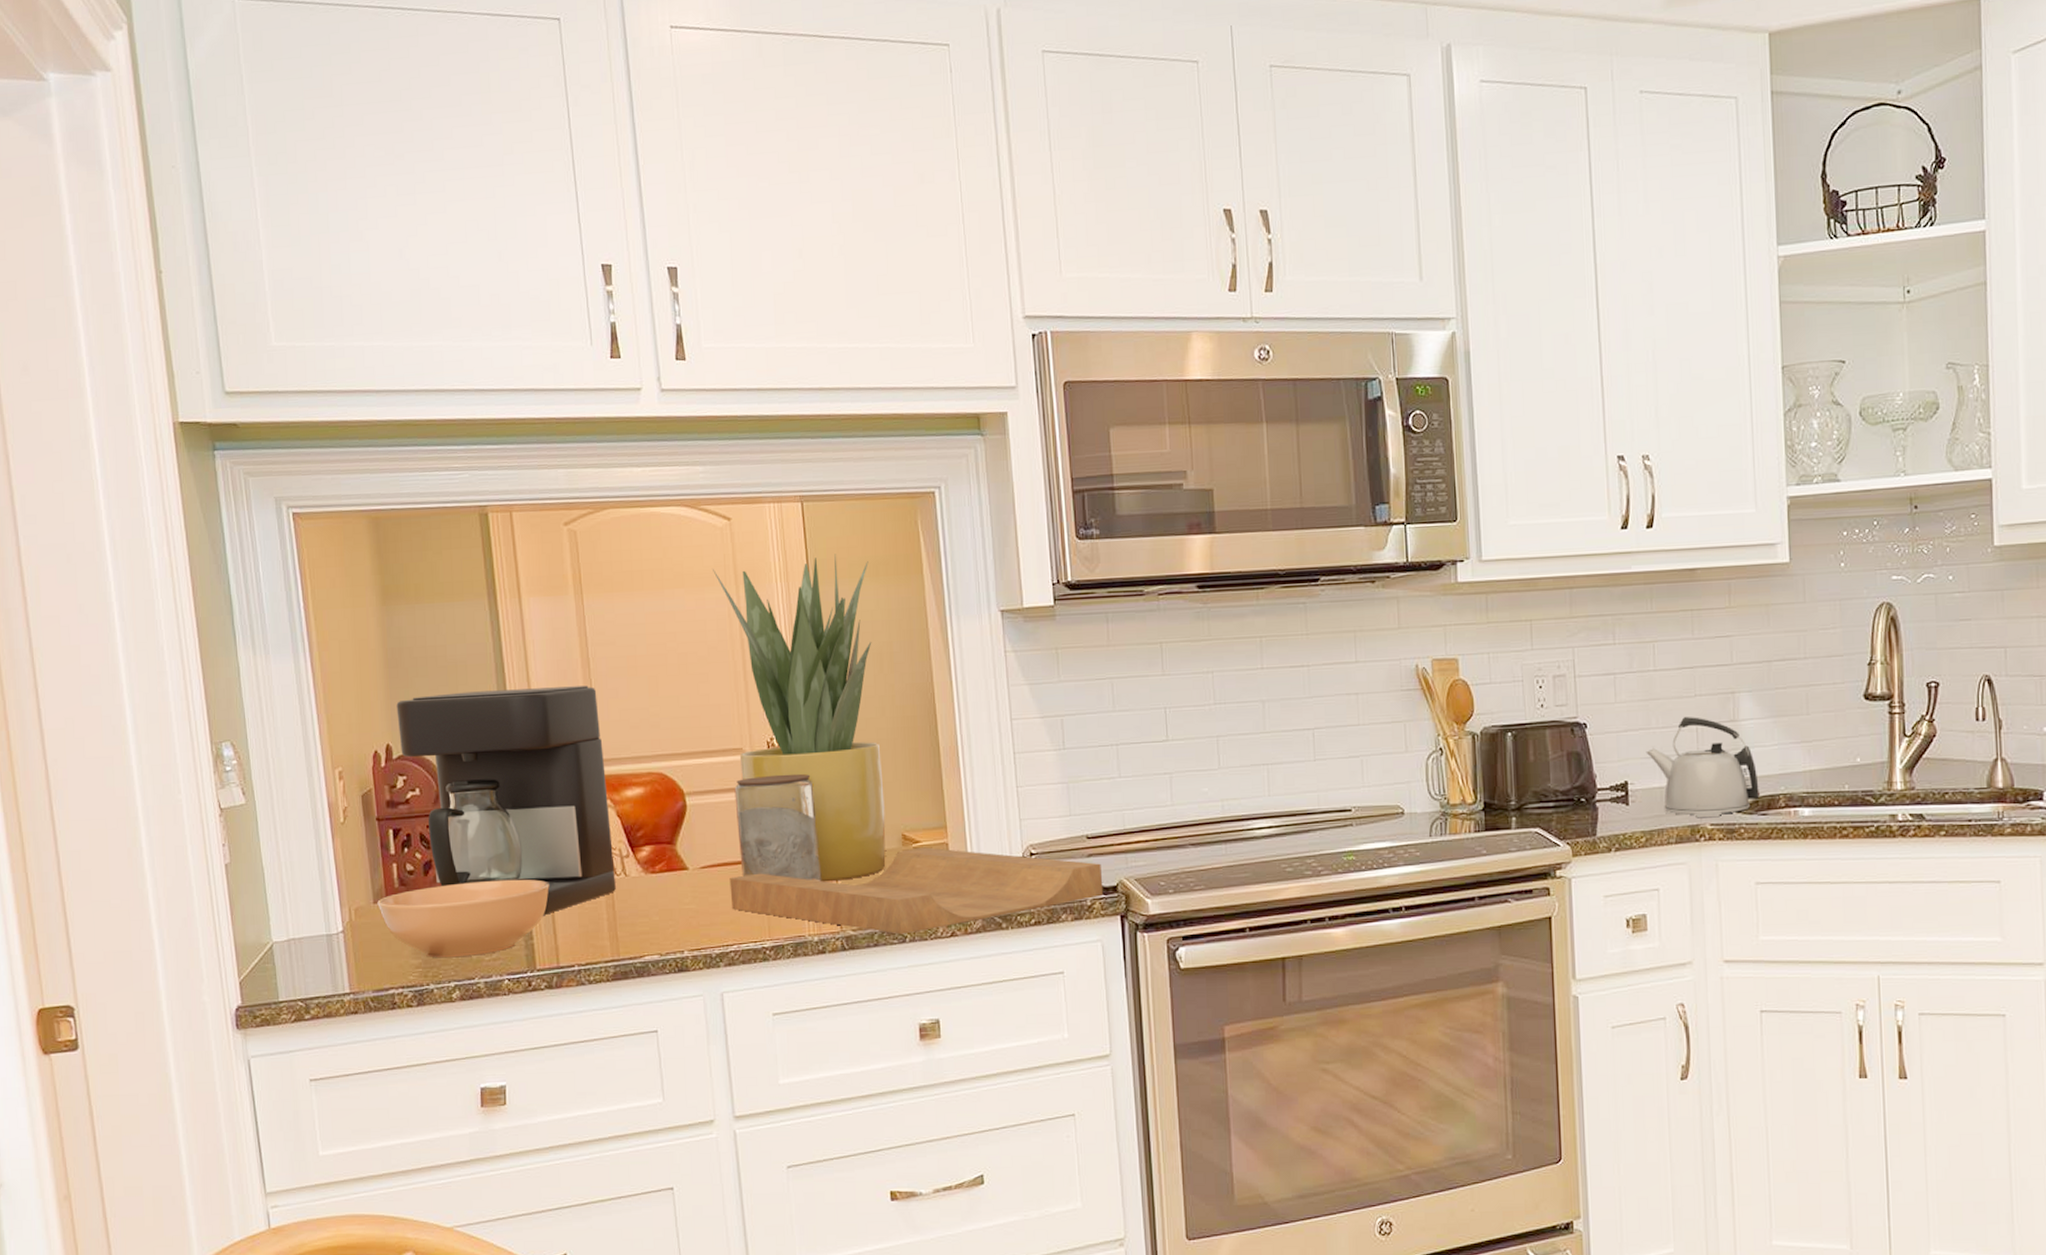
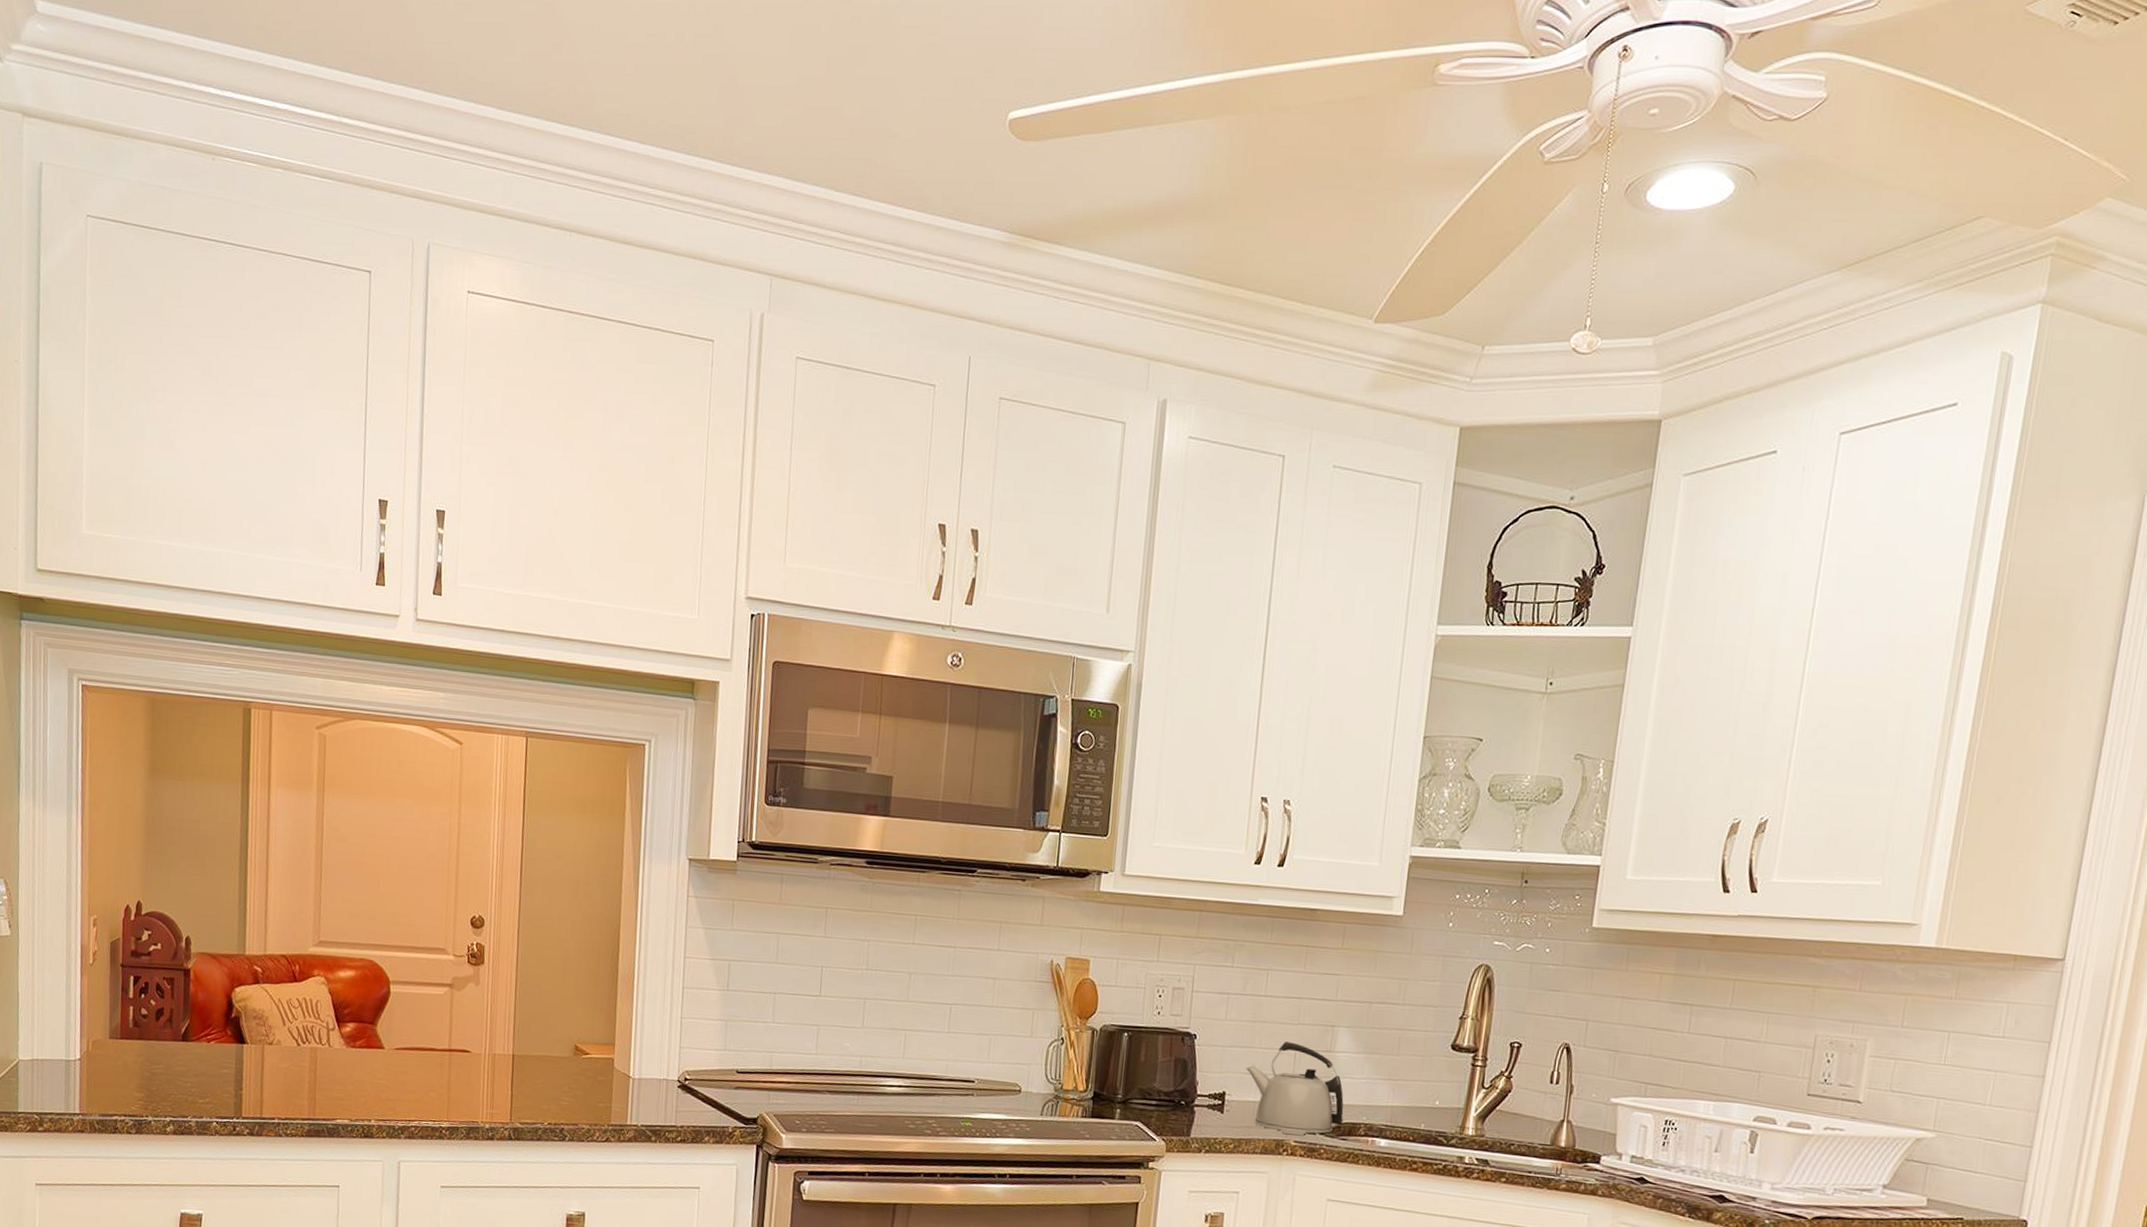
bowl: present [377,879,550,958] -> none [112,1031,263,1097]
coffee maker: present [396,685,616,915] -> none [149,862,325,1071]
planter: present [713,554,886,882] -> none [441,786,578,1078]
cutting board: present [729,847,1104,935] -> none [418,1059,746,1134]
jar: present [734,773,822,881] -> none [430,975,504,1076]

